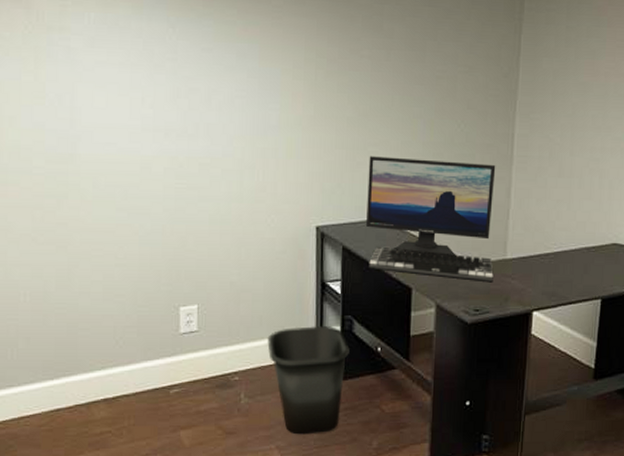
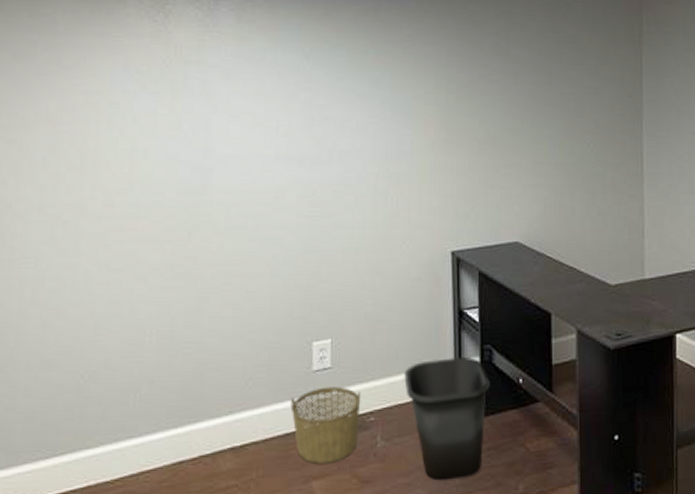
basket: none [159,348,226,416] -> present [290,386,361,464]
computer monitor: present [366,156,496,257] -> none [502,178,628,279]
computer keyboard: present [369,246,494,283] -> none [506,270,633,305]

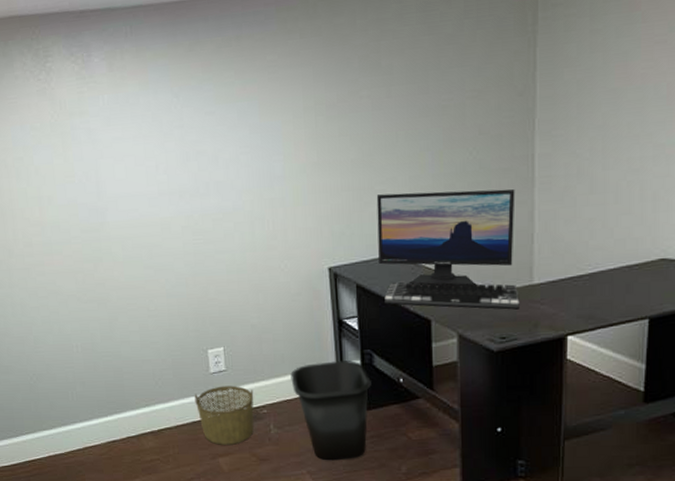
computer monitor: none [502,178,628,279] -> present [376,189,515,287]
computer keyboard: none [506,270,633,305] -> present [384,281,520,310]

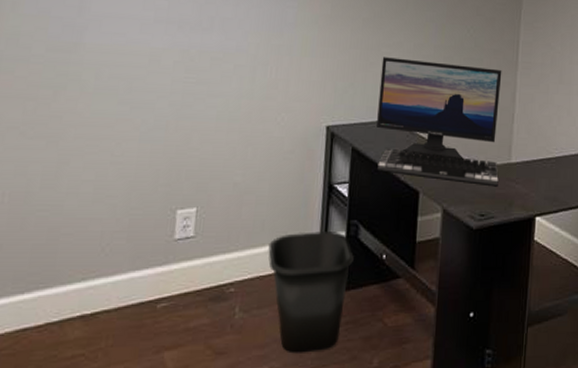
basket: present [194,385,254,445] -> none [147,256,223,334]

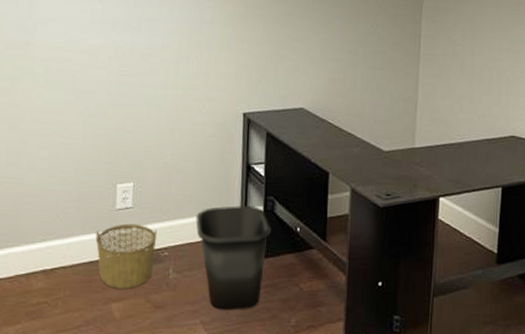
basket: none [147,256,223,334] -> present [95,223,158,289]
computer monitor: present [377,57,502,160] -> none [288,51,405,144]
computer keyboard: present [377,148,499,187] -> none [290,132,403,169]

